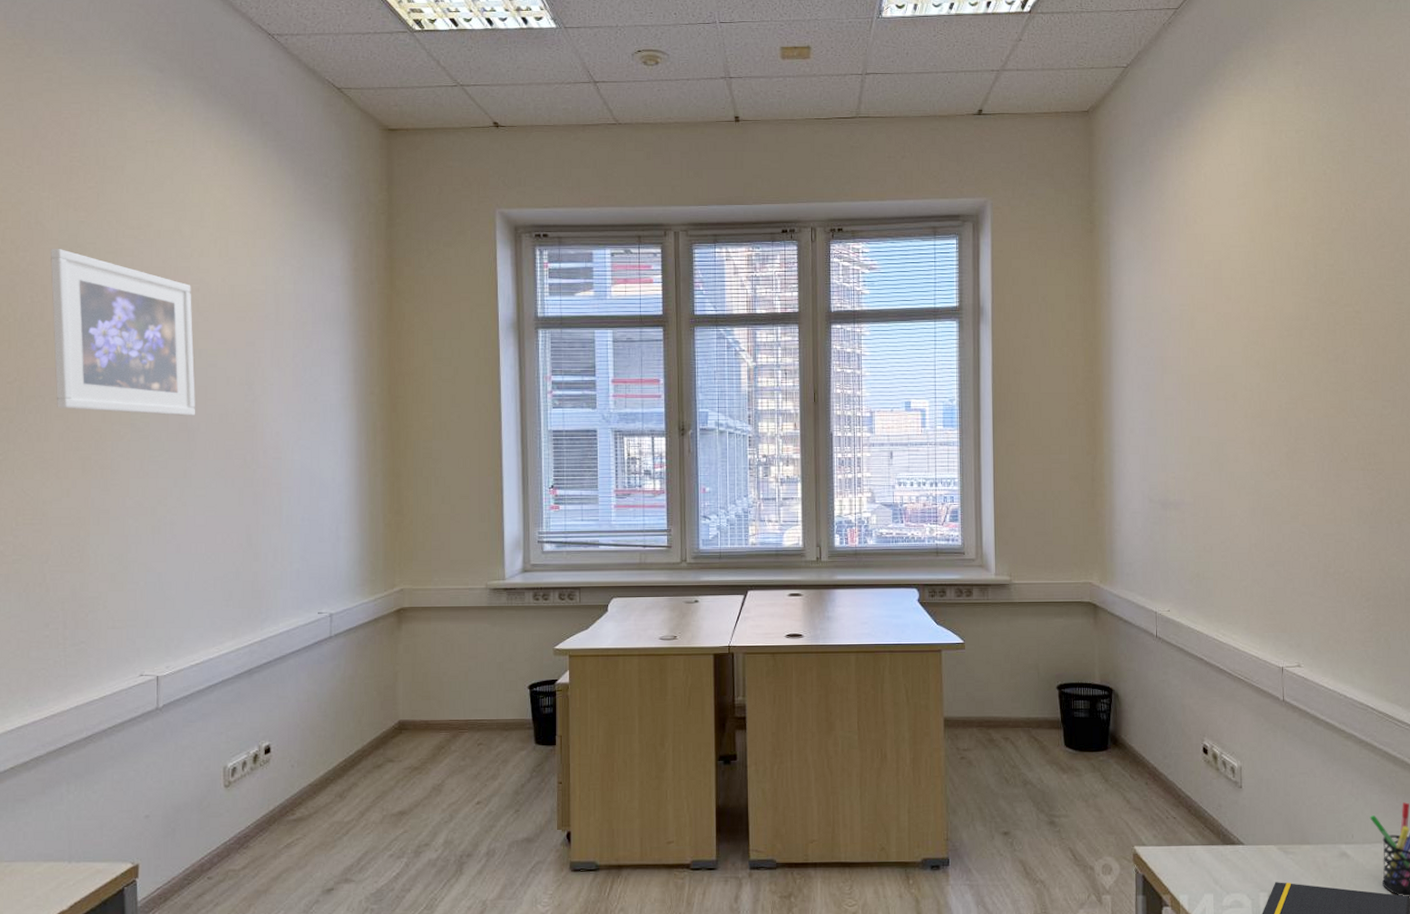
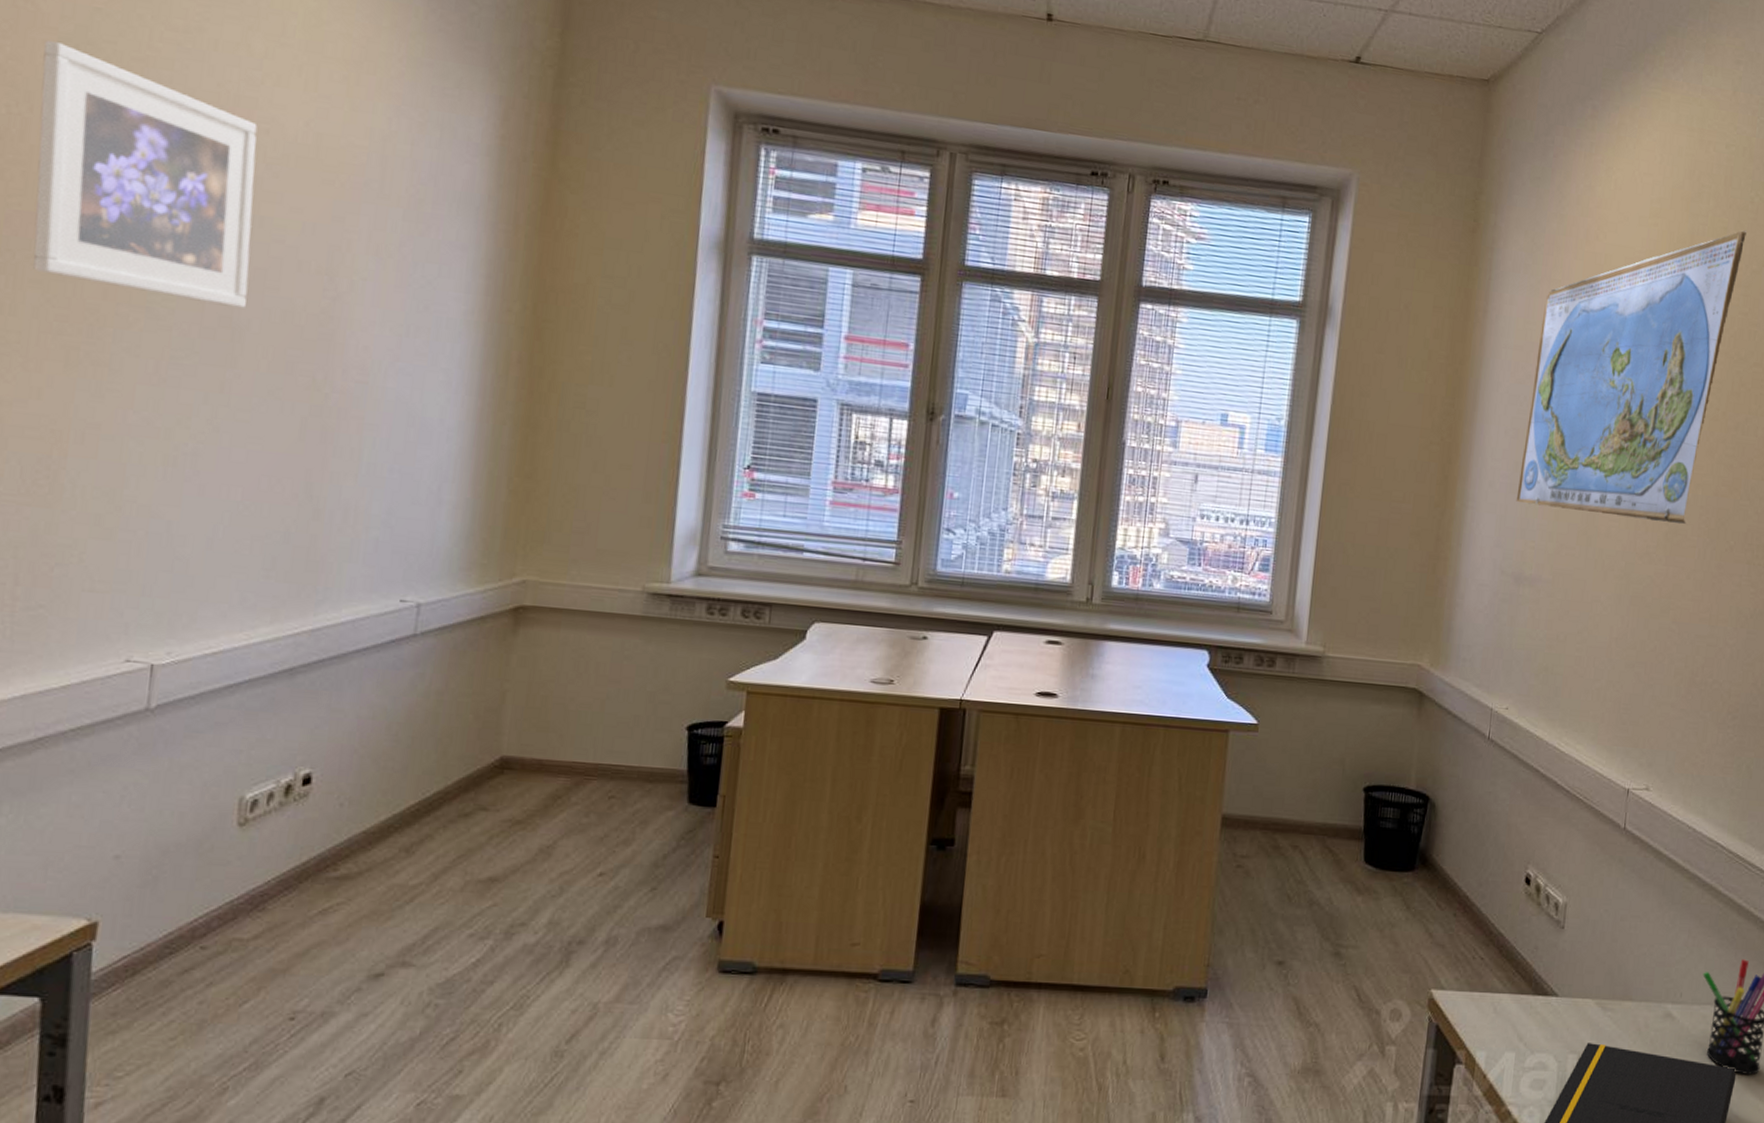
world map: none [1154,197,1323,445] -> present [1516,230,1747,525]

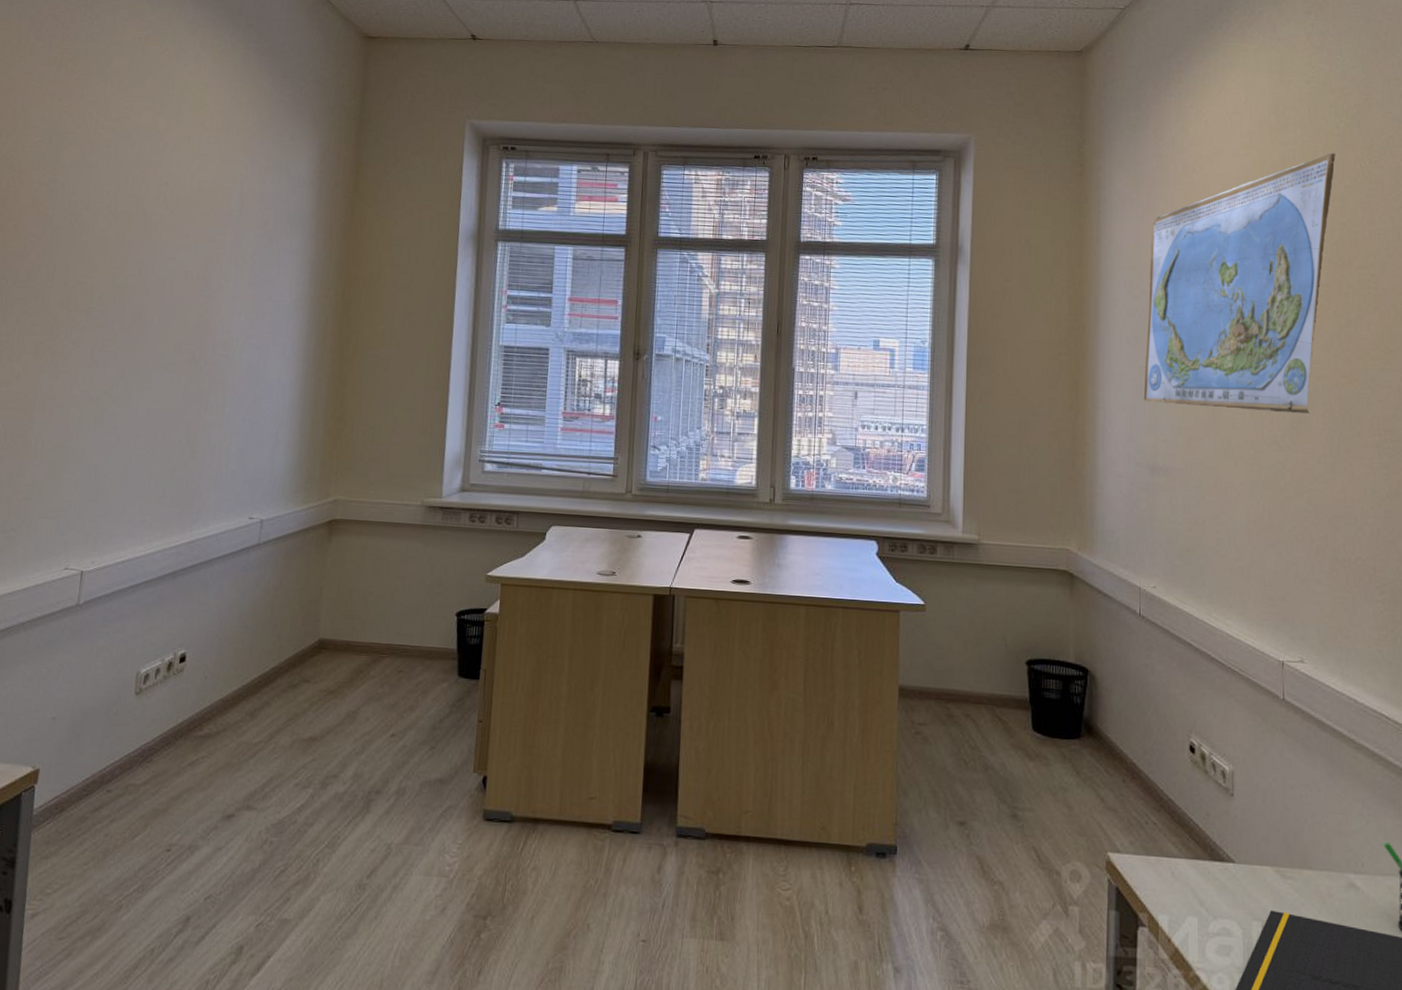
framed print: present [33,40,258,308] -> none [18,135,161,308]

